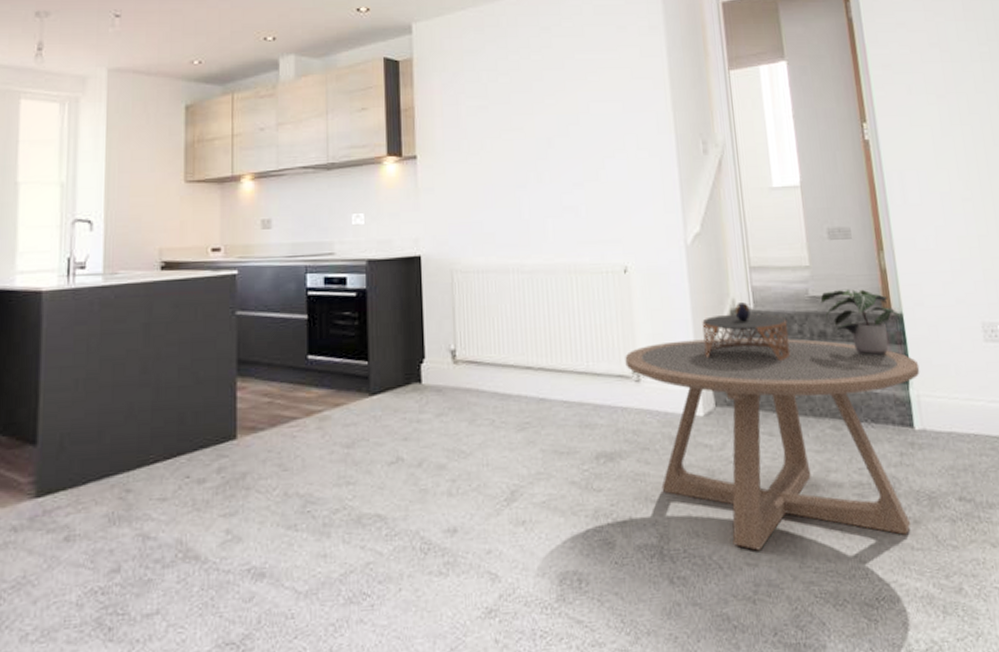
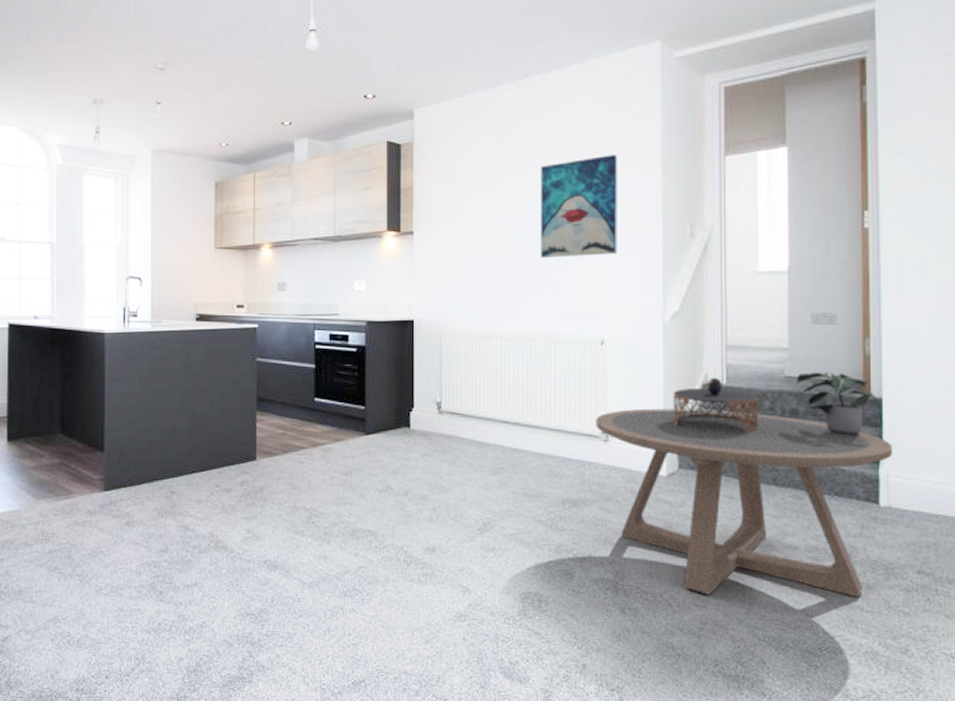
wall art: none [549,70,633,180] -> present [541,155,617,257]

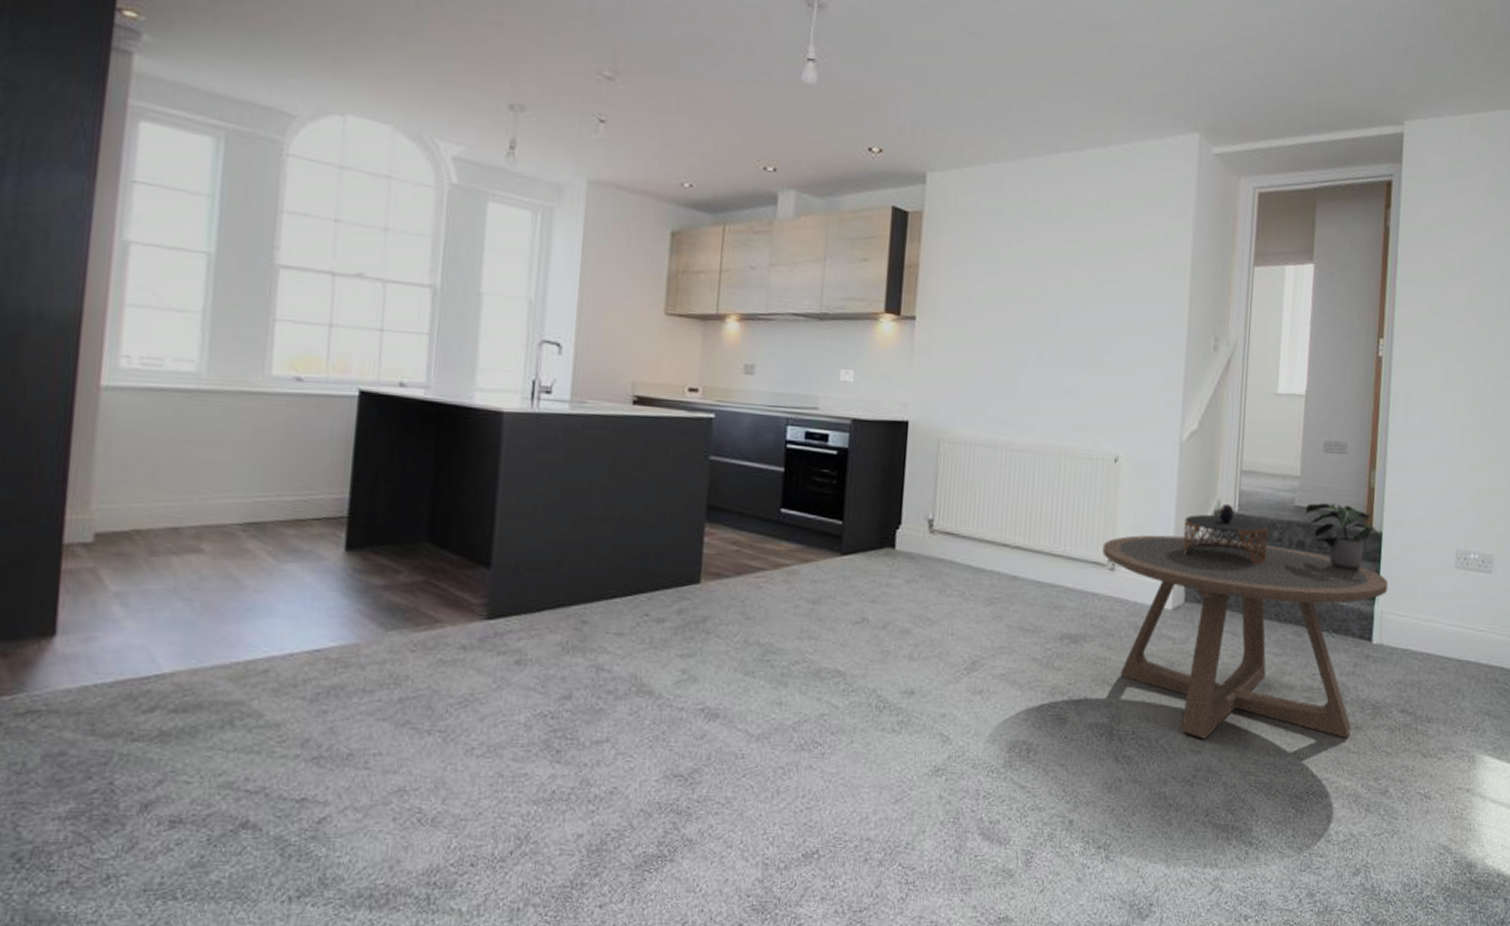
wall art: present [541,155,617,257] -> none [1057,251,1146,363]

